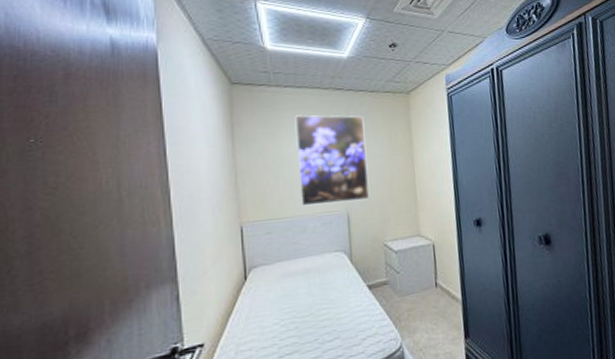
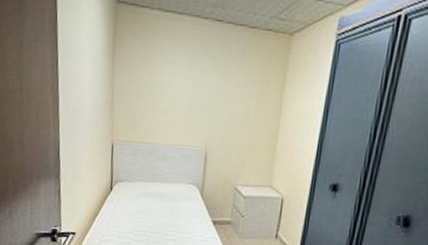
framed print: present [295,115,369,207] -> none [166,43,239,142]

